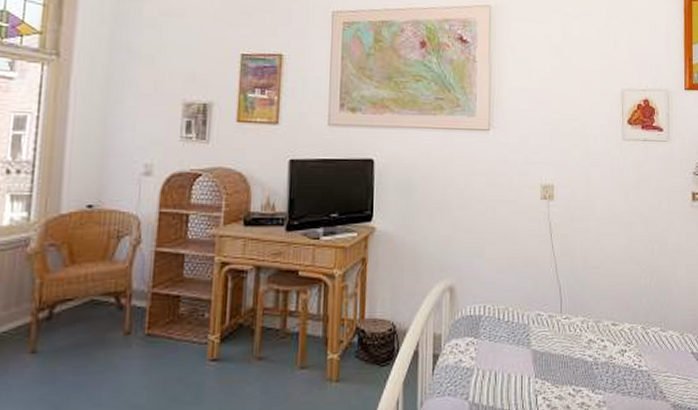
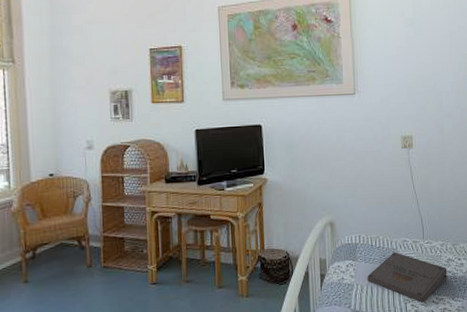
pizza box: none [491,329,587,395] -> present [367,252,447,303]

